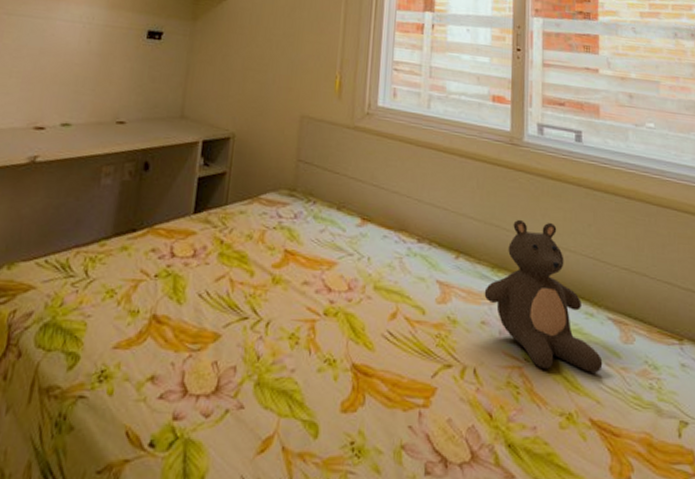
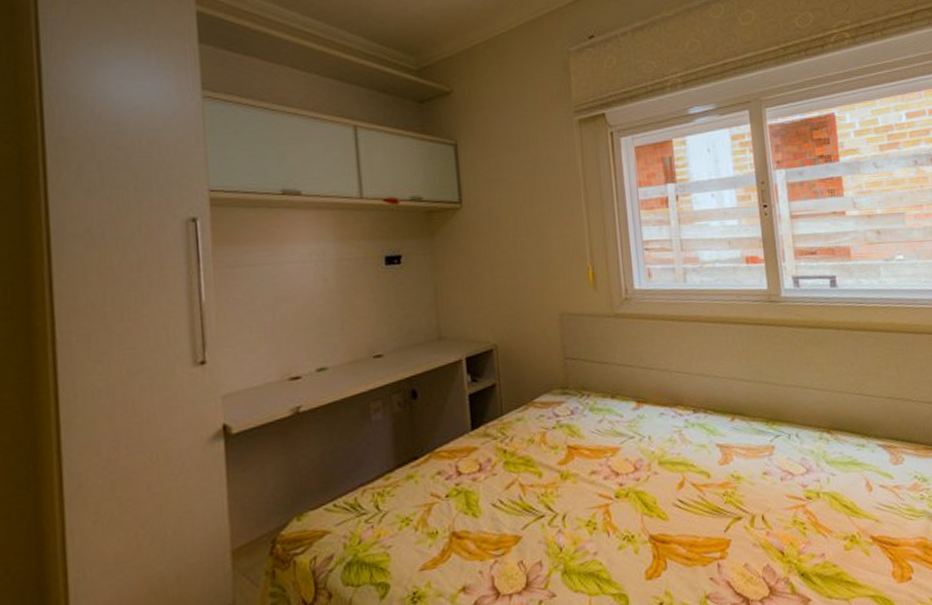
teddy bear: present [484,219,603,374] -> none [762,369,878,503]

